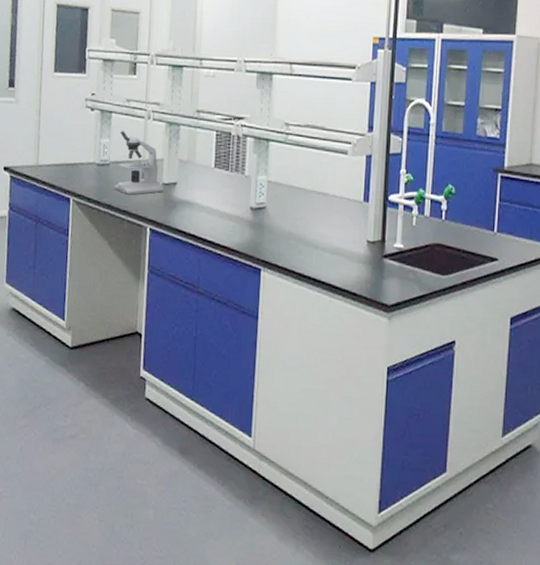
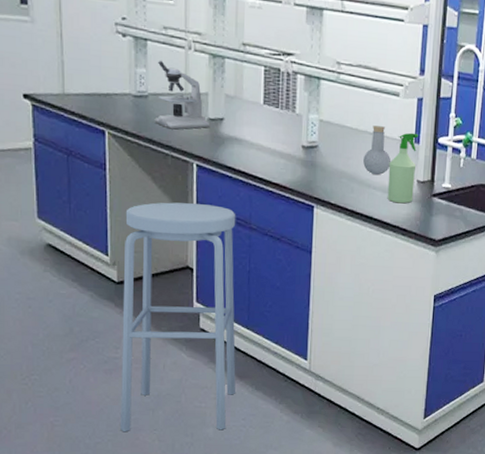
stool: none [63,266,185,513] -> present [120,202,236,432]
flask: none [311,185,339,236] -> present [363,125,391,176]
spray bottle: none [335,191,368,266] -> present [387,132,419,204]

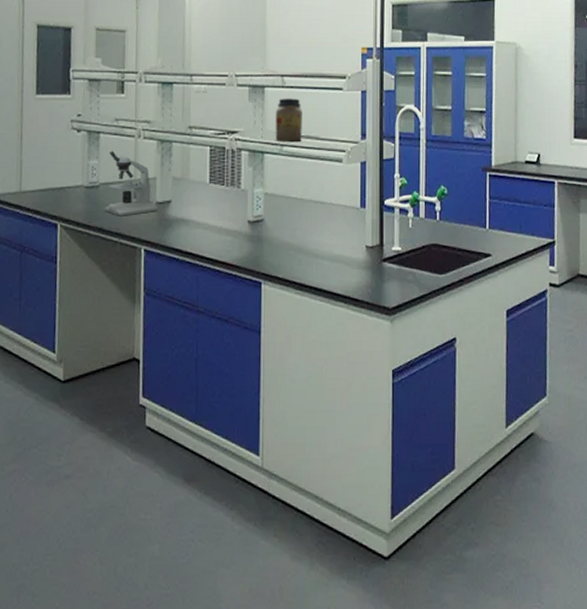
stool: present [120,202,236,432] -> none [60,290,183,556]
jar: none [332,23,361,71] -> present [275,98,302,143]
flask: present [363,125,391,176] -> none [310,194,337,245]
spray bottle: present [387,132,419,204] -> none [336,197,364,272]

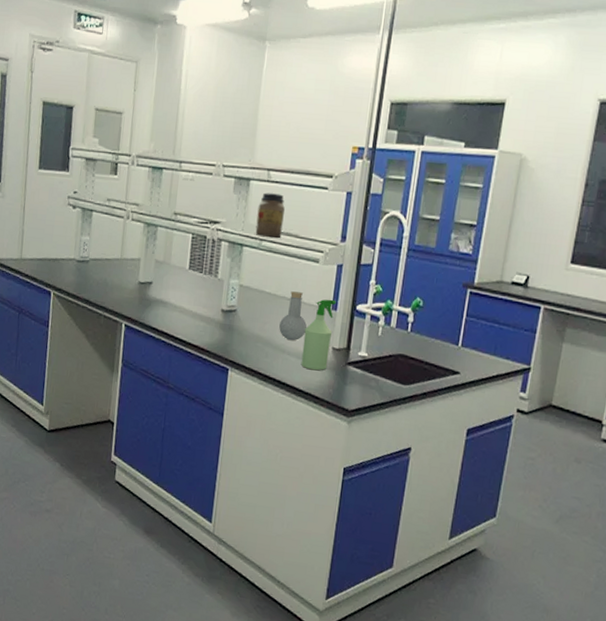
microscope: present [104,150,158,216] -> none [92,228,140,292]
flask: none [310,194,337,245] -> present [279,291,307,341]
spray bottle: none [336,197,364,272] -> present [300,299,336,371]

